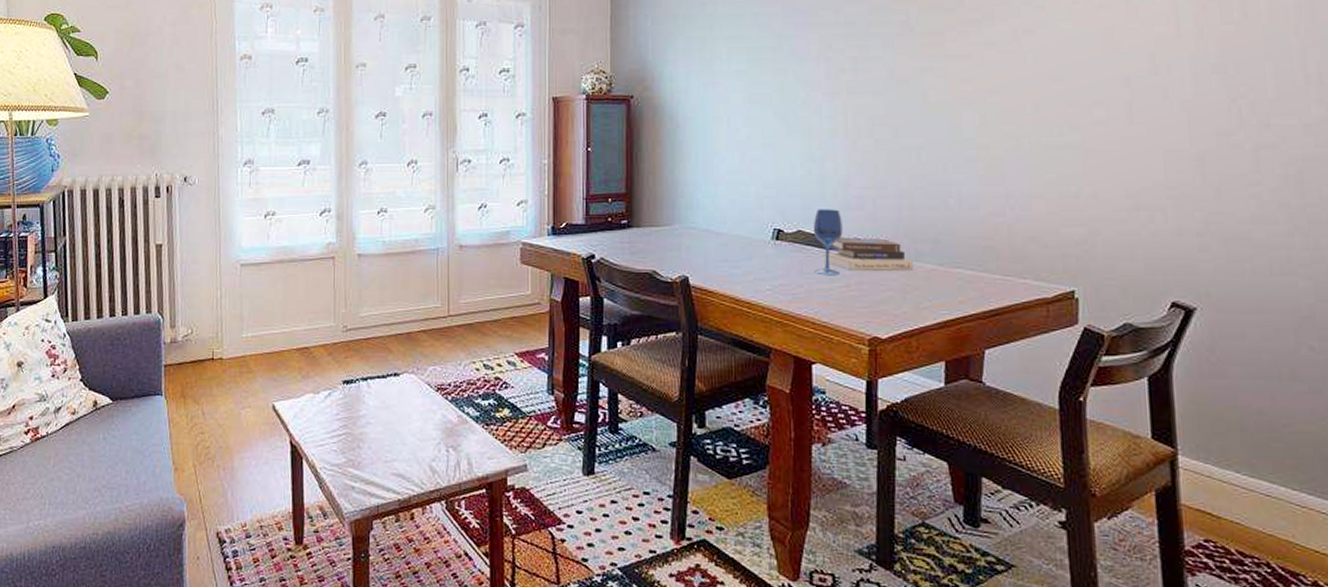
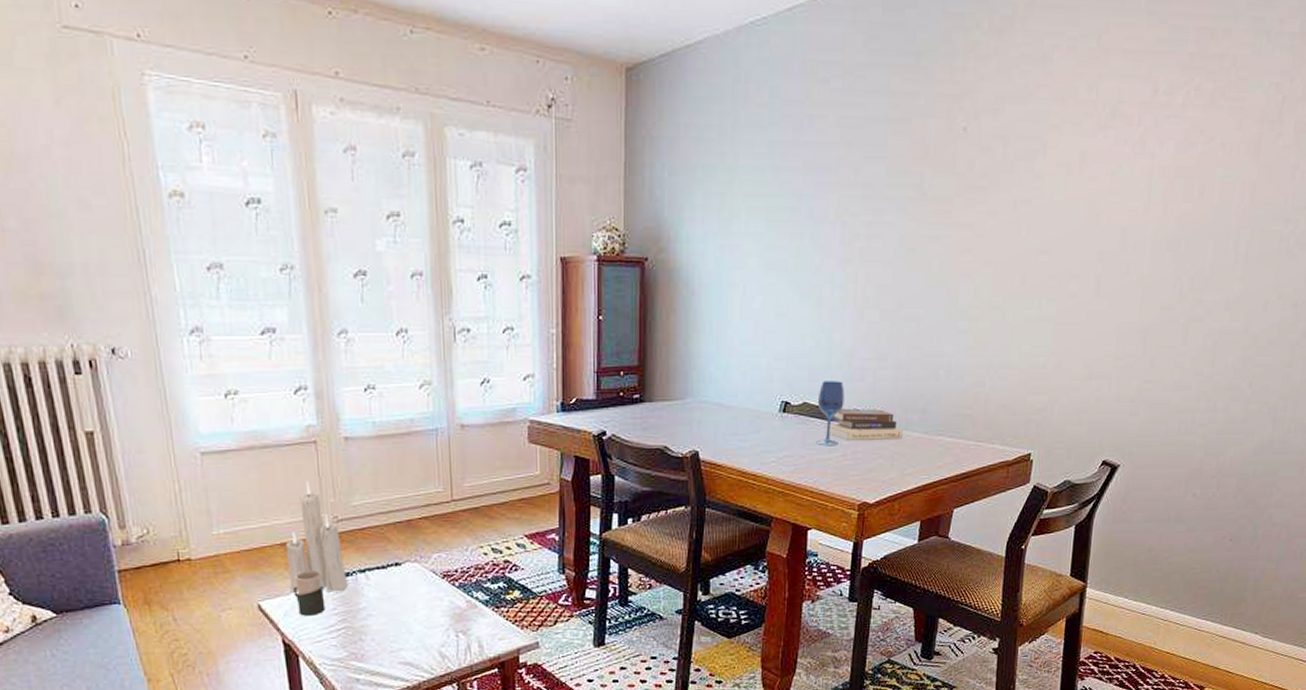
candle: none [301,292,352,398] -> present [286,480,348,593]
cup: none [304,375,330,420] -> present [293,570,326,616]

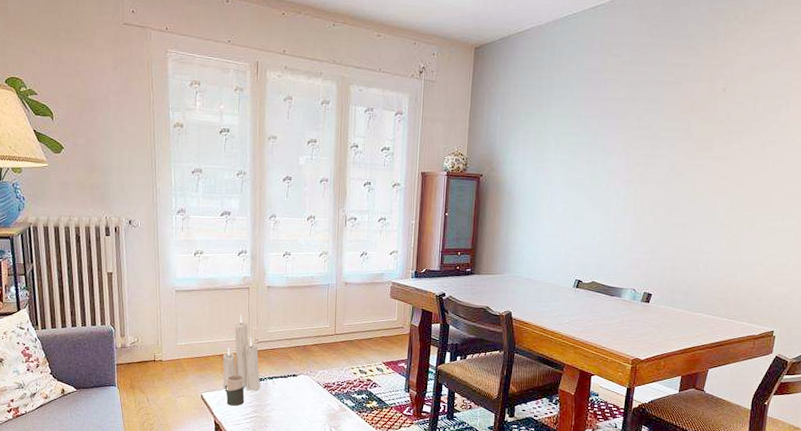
wineglass: present [816,381,845,447] -> none [600,267,624,315]
books: present [825,409,903,442] -> none [607,288,669,313]

